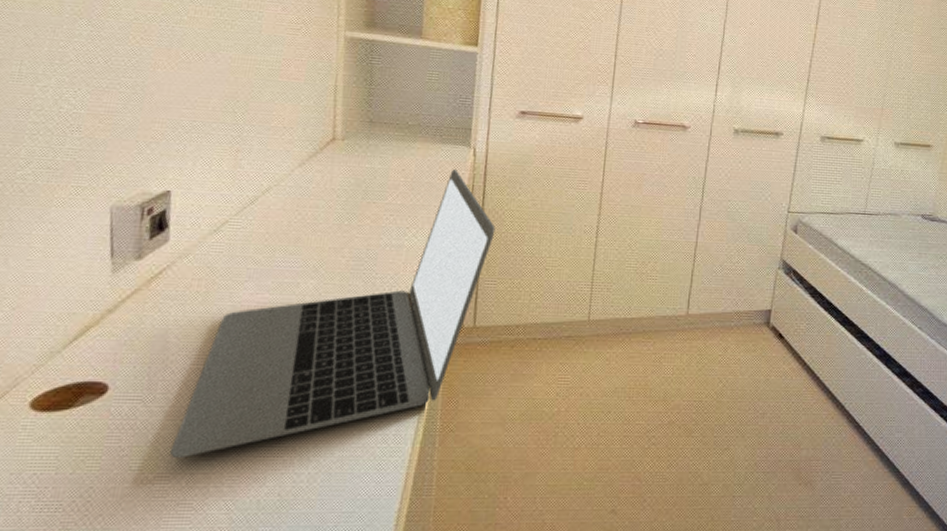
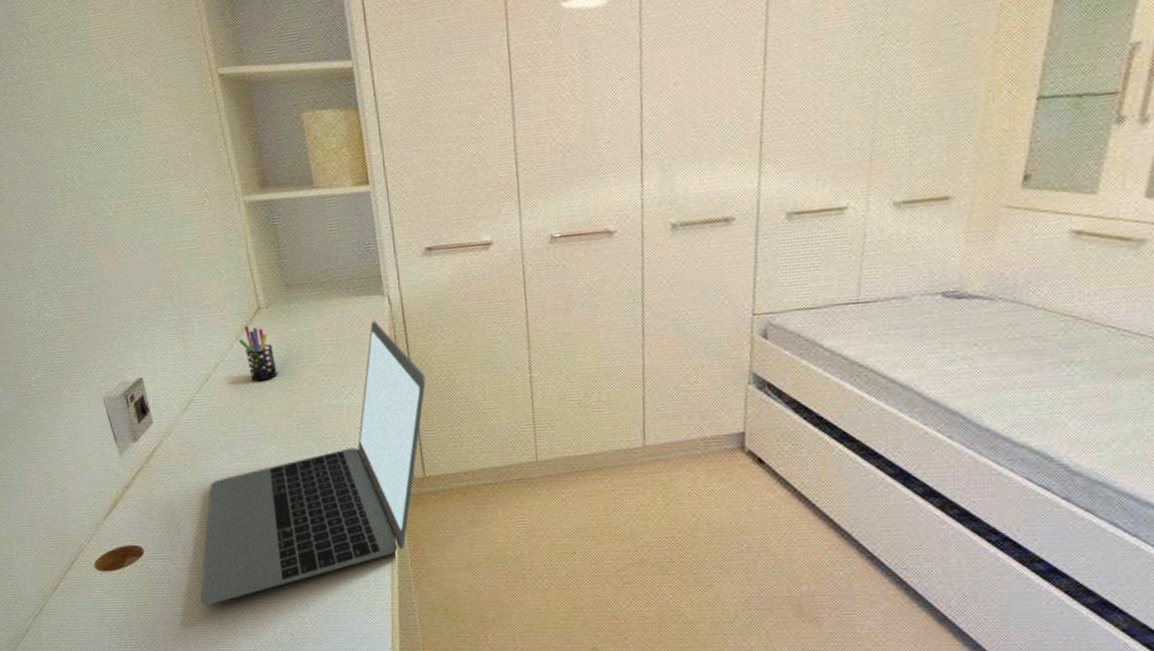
pen holder: none [302,153,339,212] -> present [239,325,278,382]

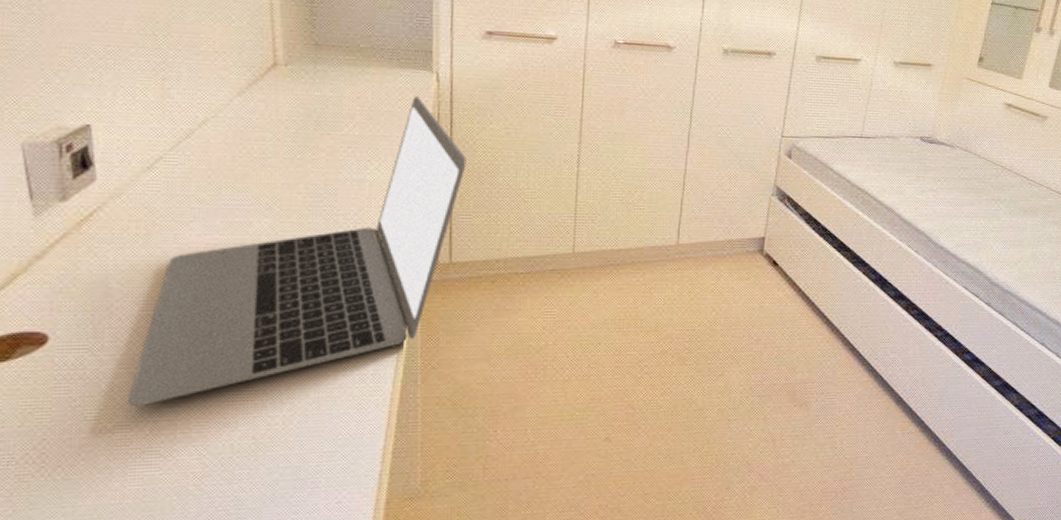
pen holder: present [239,325,278,382] -> none [242,80,288,146]

